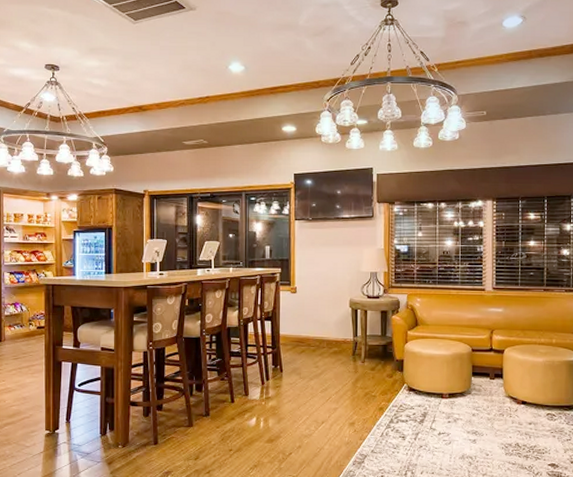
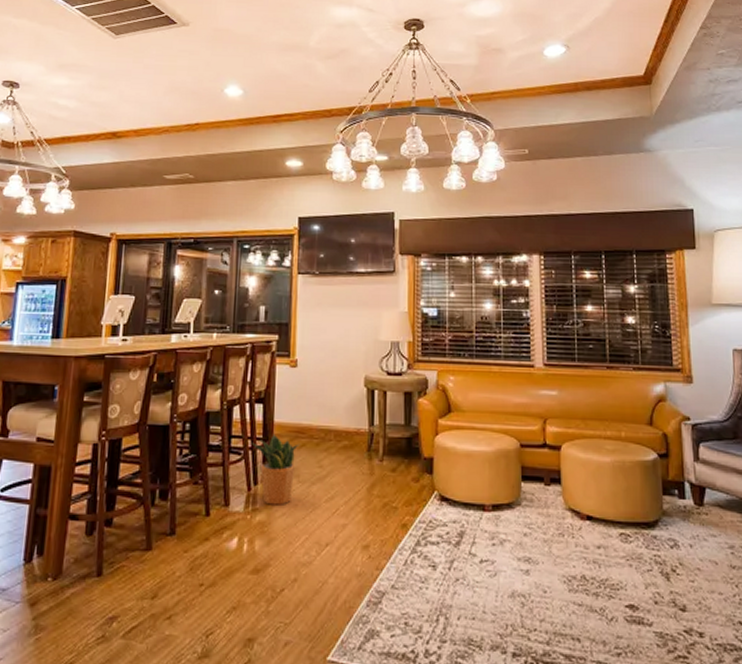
potted plant: none [263,343,300,395] -> present [251,433,300,505]

